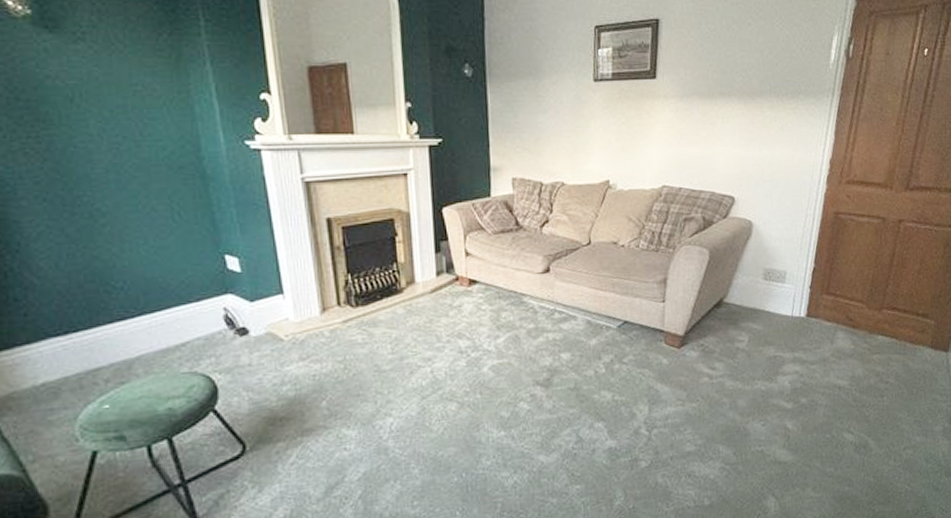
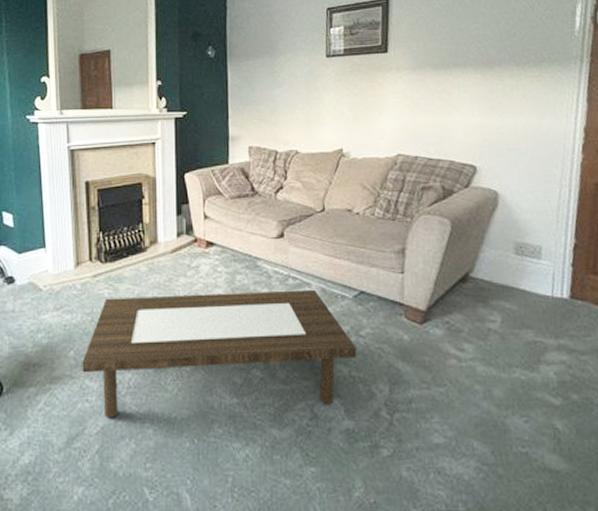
coffee table: none [336,322,620,464] -> present [82,289,357,418]

